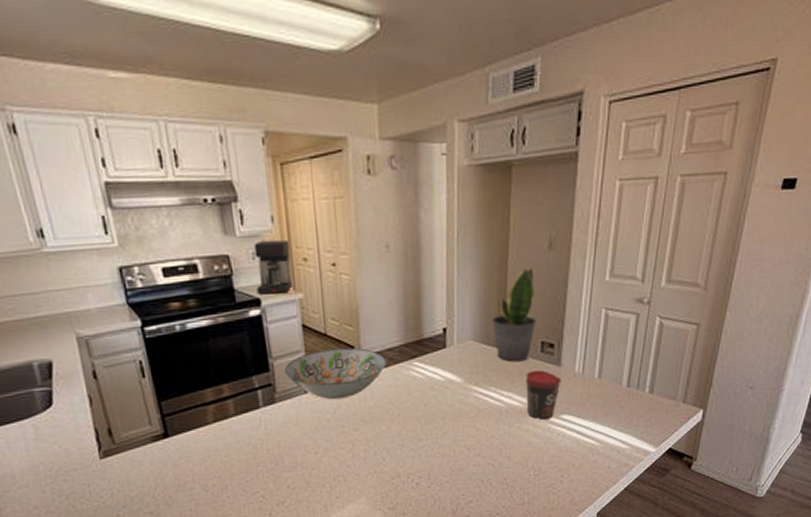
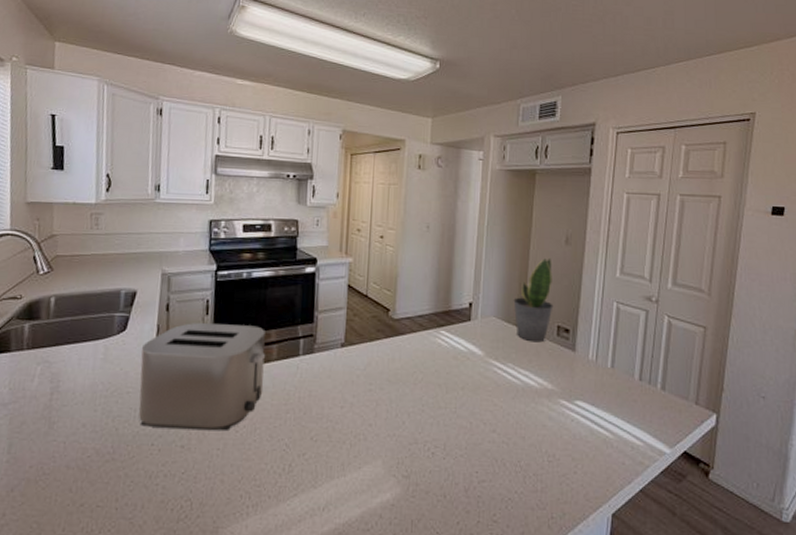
toaster: none [76,382,227,500] -> present [138,323,266,431]
coffee maker: present [254,239,294,295] -> none [315,211,348,256]
decorative bowl: present [284,347,387,400] -> none [326,309,417,357]
food container: present [525,370,561,420] -> none [542,353,576,403]

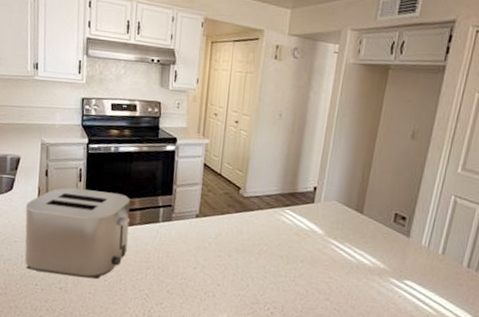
potted plant: present [513,257,554,343] -> none [355,150,397,227]

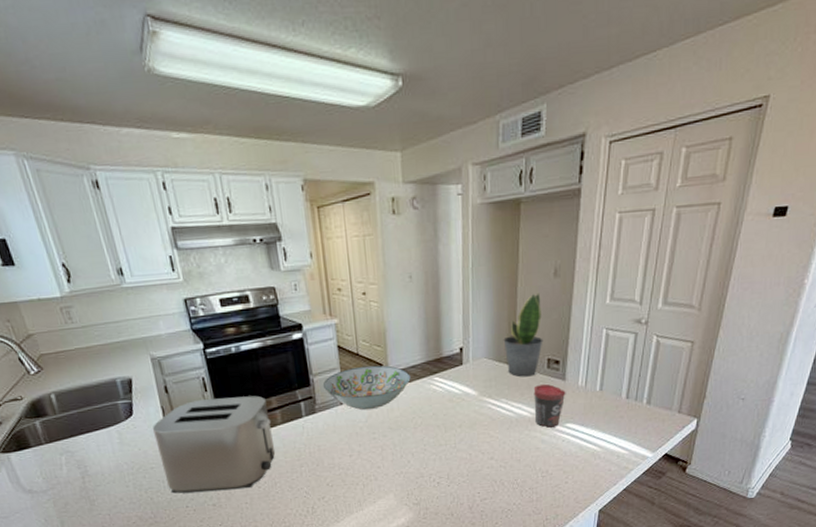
decorative bowl: none [183,186,264,229] -> present [322,365,411,410]
potted plant: none [355,150,397,227] -> present [503,292,543,377]
food container: none [375,236,409,281] -> present [533,384,566,428]

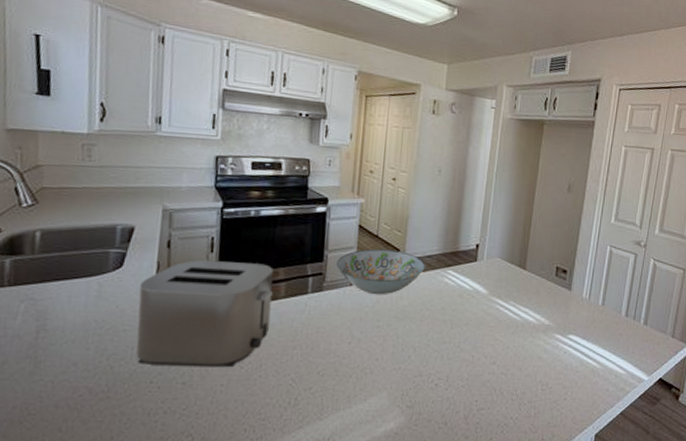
potted plant: present [503,292,543,377] -> none [517,203,555,282]
food container: present [533,384,566,428] -> none [539,292,571,337]

